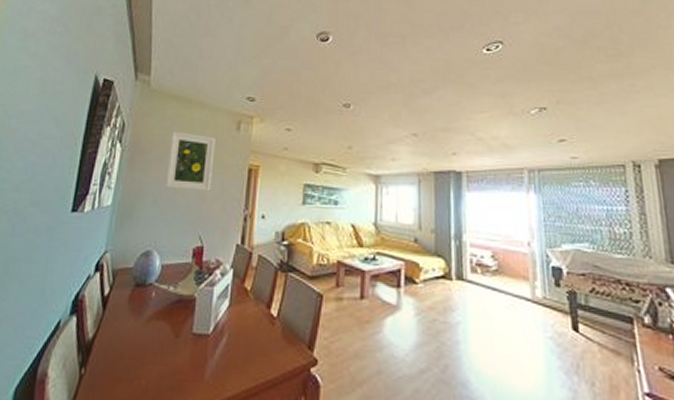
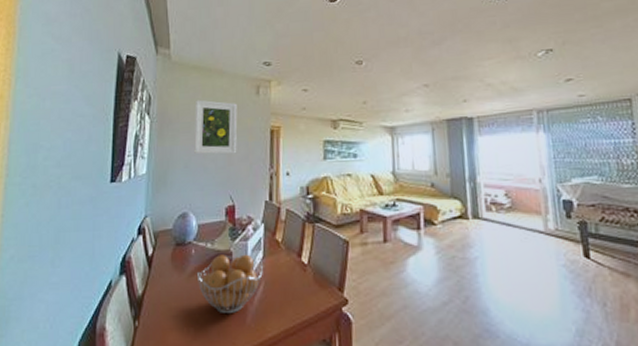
fruit basket: none [154,300,228,368] -> present [196,254,263,314]

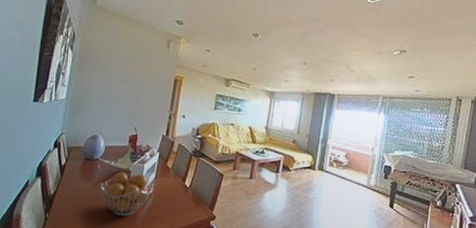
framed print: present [194,99,238,155] -> none [108,43,150,94]

